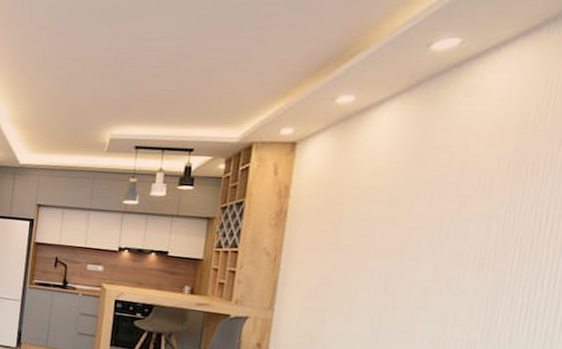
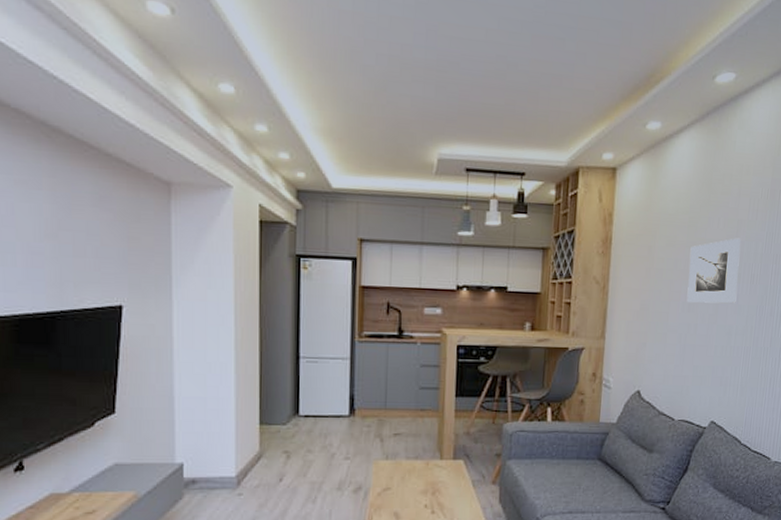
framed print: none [382,215,464,288] -> present [686,238,741,304]

